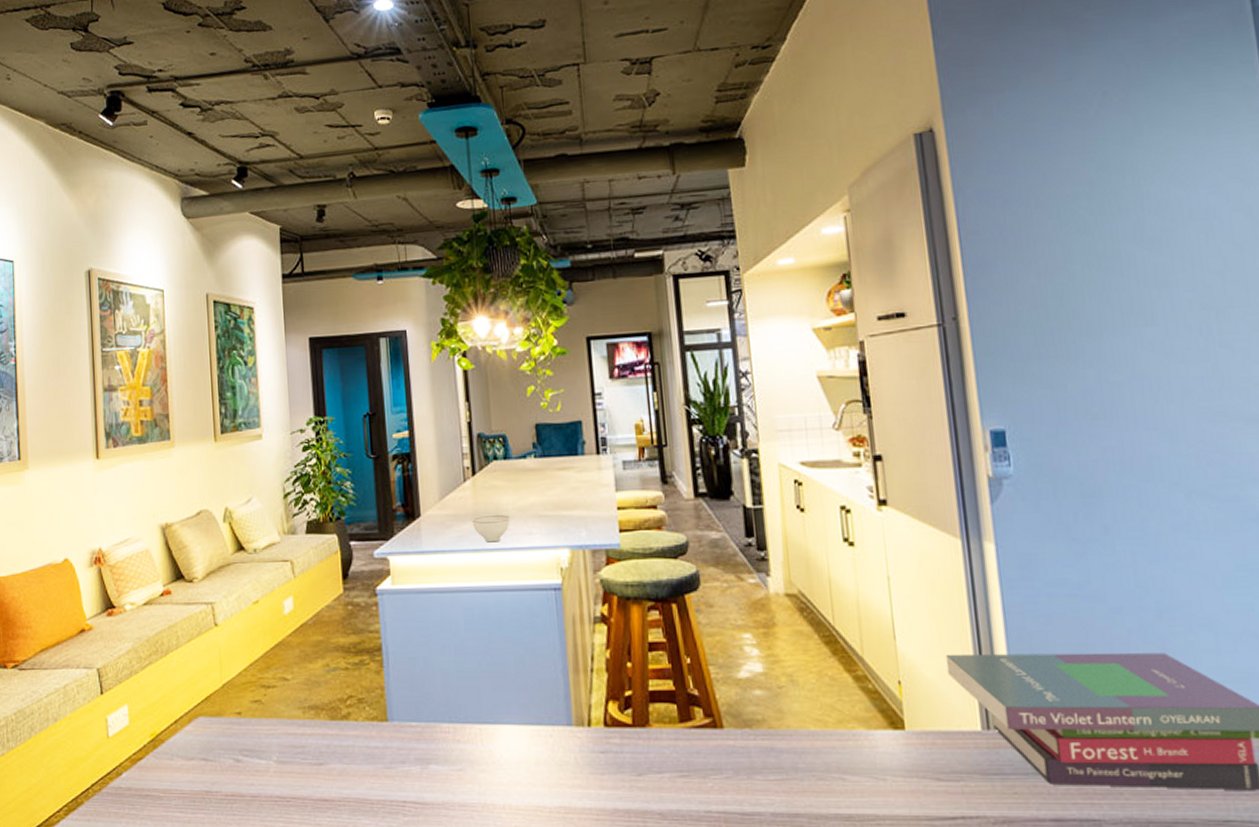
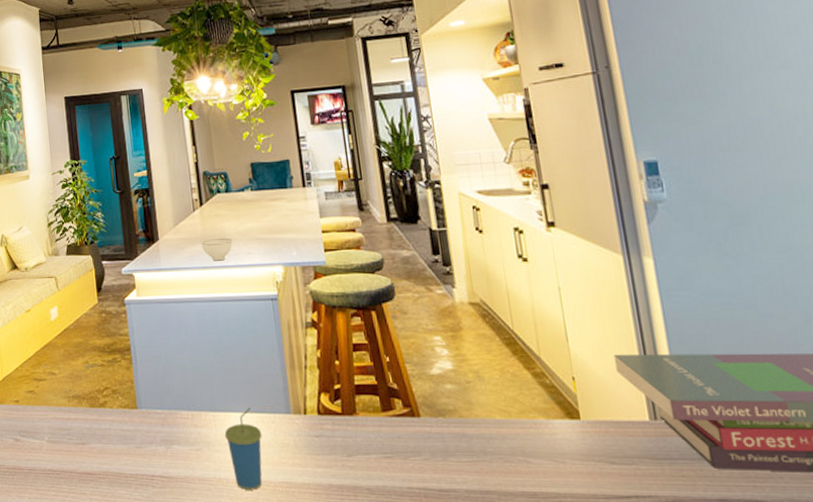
cup: none [492,718,537,817] -> present [224,407,262,490]

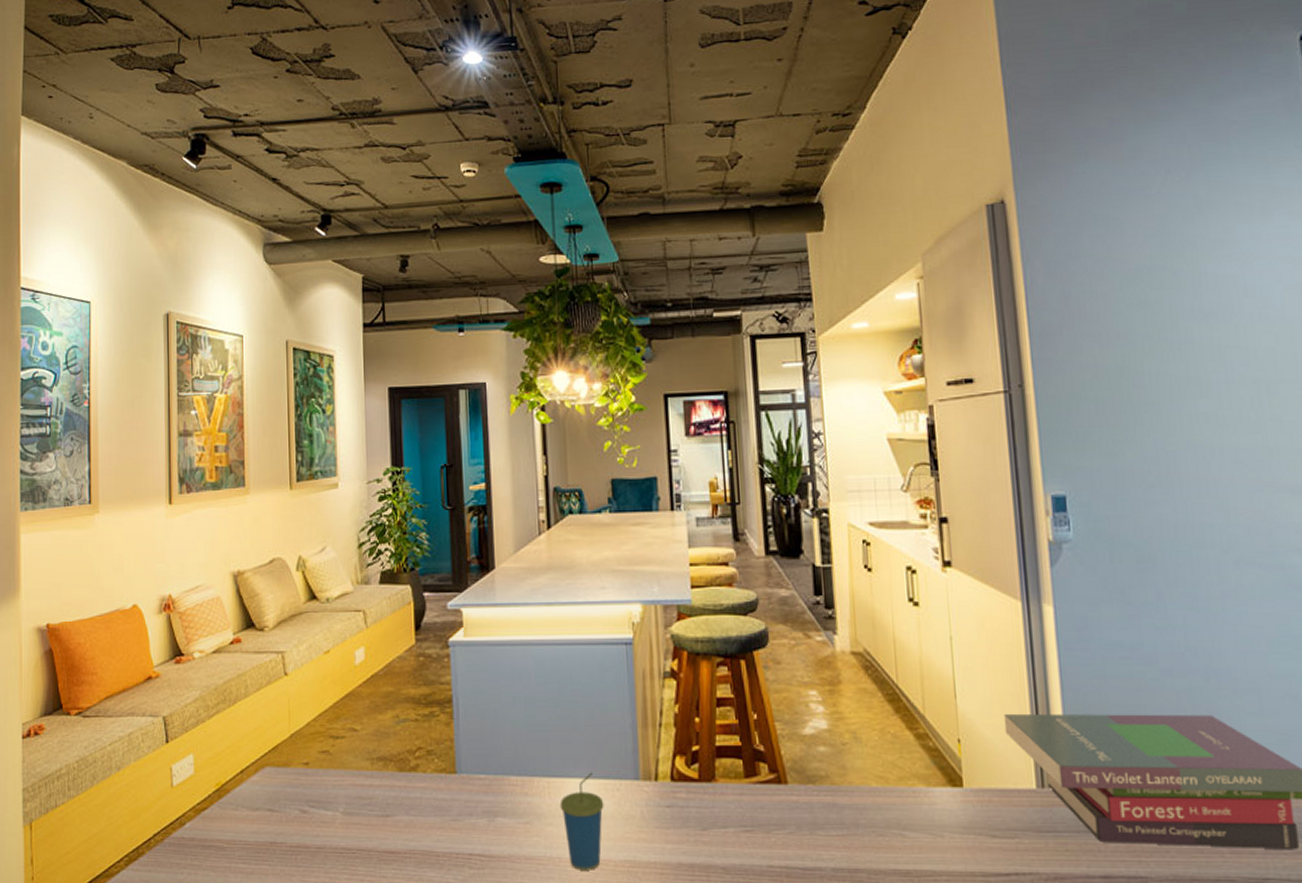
bowl: present [200,237,233,261] -> none [544,568,584,596]

